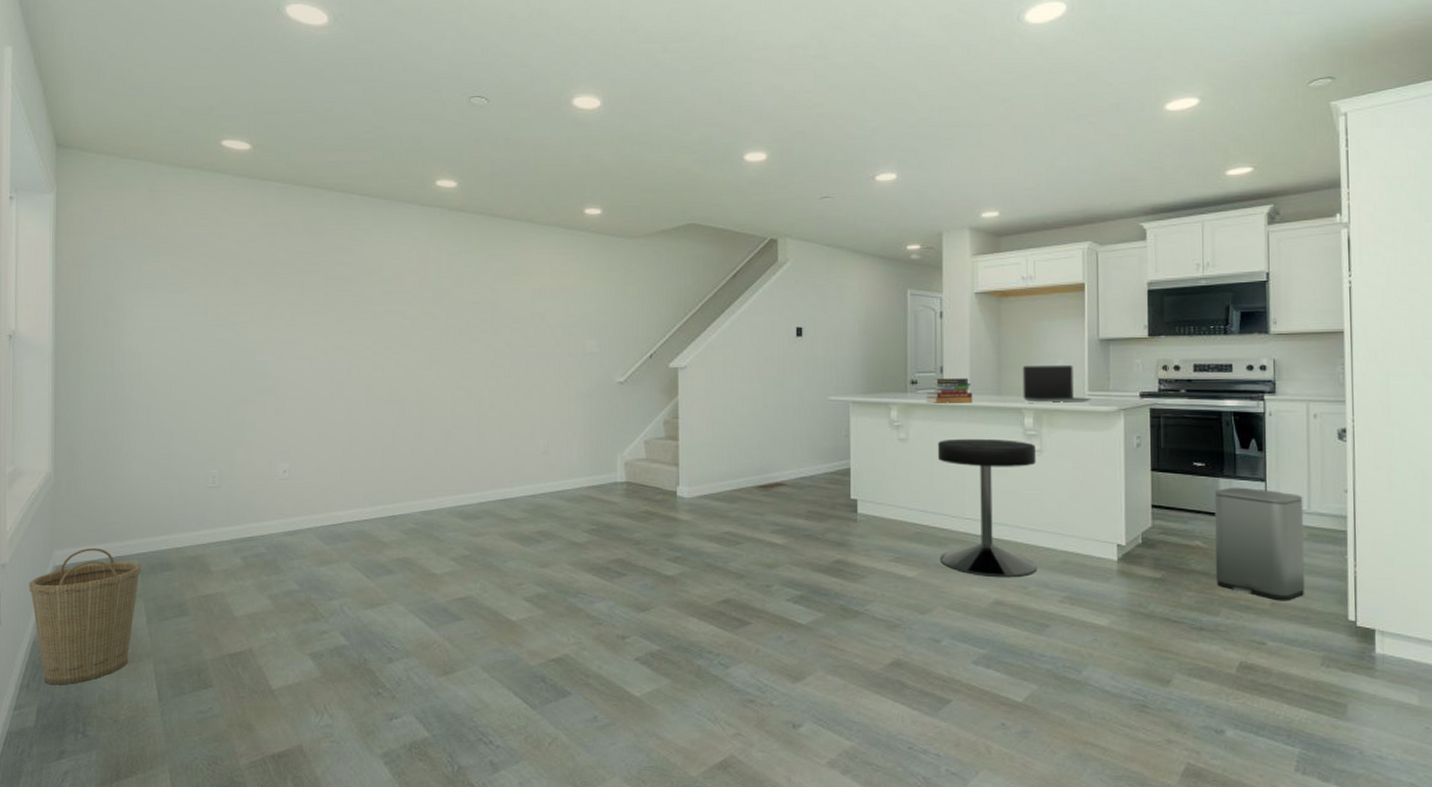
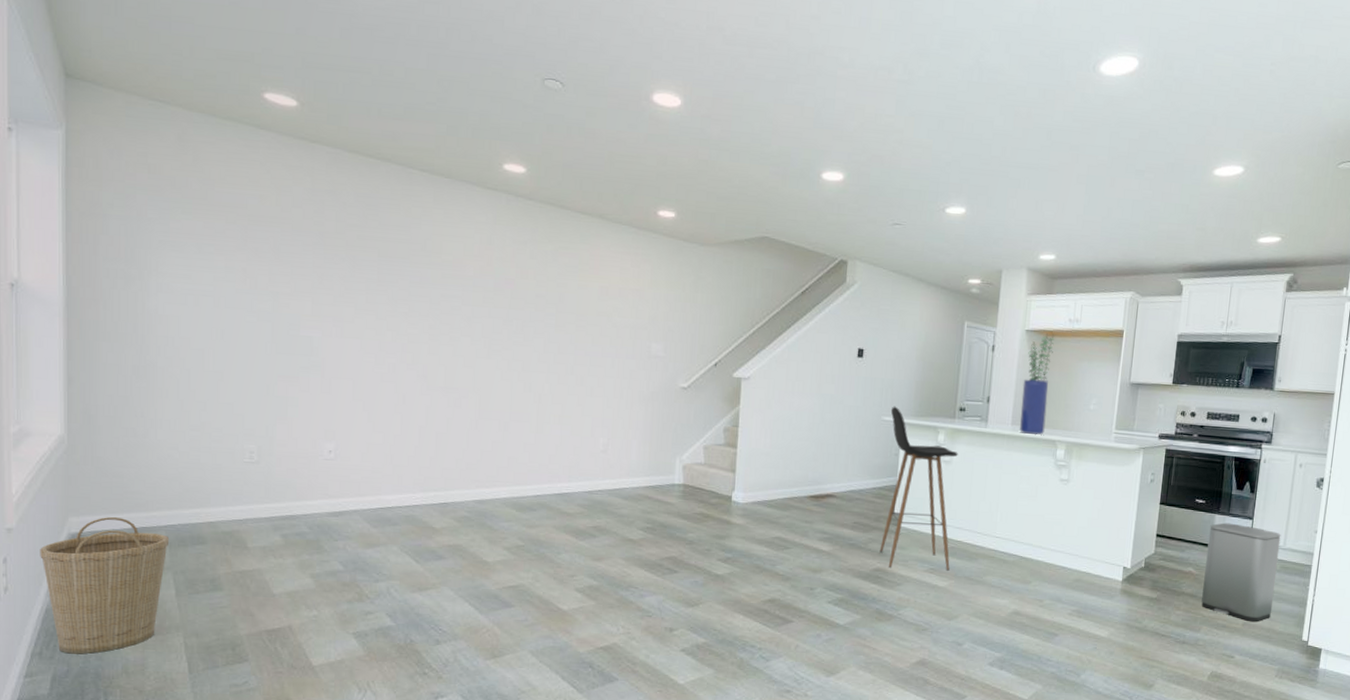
bar stool: none [836,384,917,560] -> present [879,406,958,571]
books: present [926,378,973,403] -> none [971,407,1014,433]
bar stool: present [937,438,1038,578] -> none [969,464,1064,592]
vase: none [978,293,1008,404] -> present [1019,333,1055,435]
laptop computer: present [1022,364,1091,403] -> none [1058,402,1117,439]

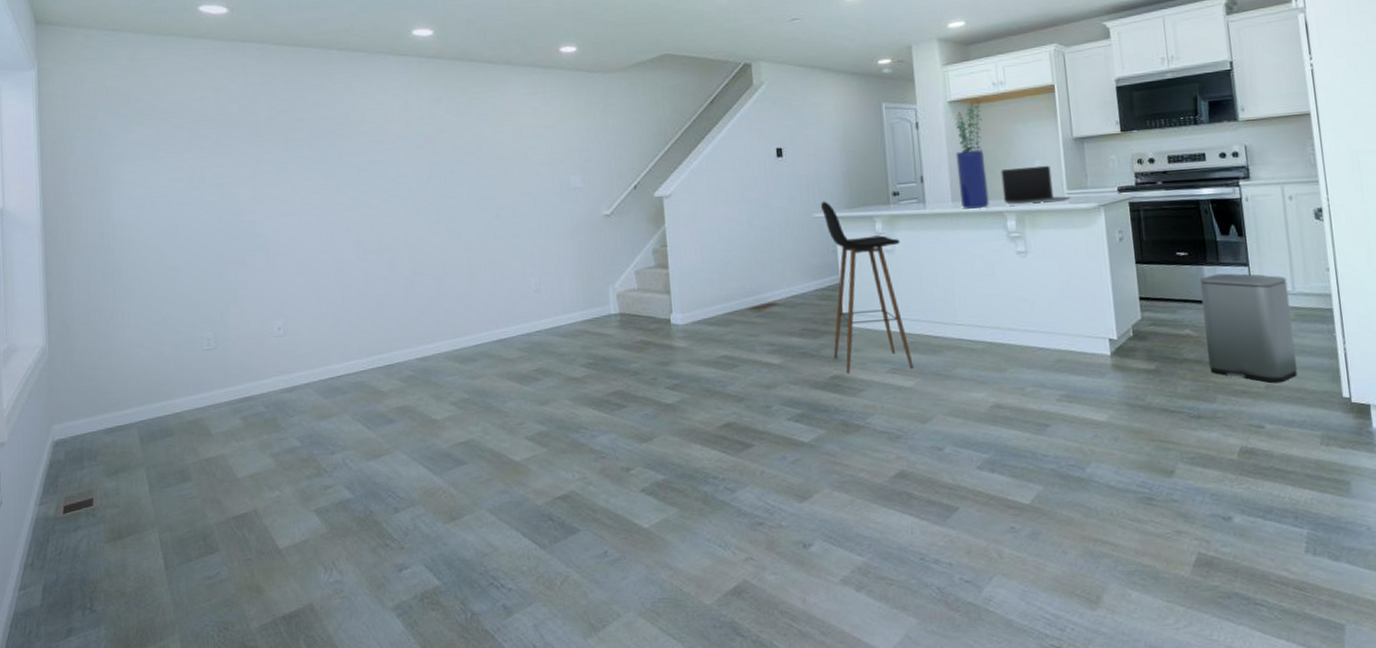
basket: present [40,516,170,654] -> none [28,419,141,562]
laptop computer: none [1058,402,1117,439] -> present [1001,165,1071,205]

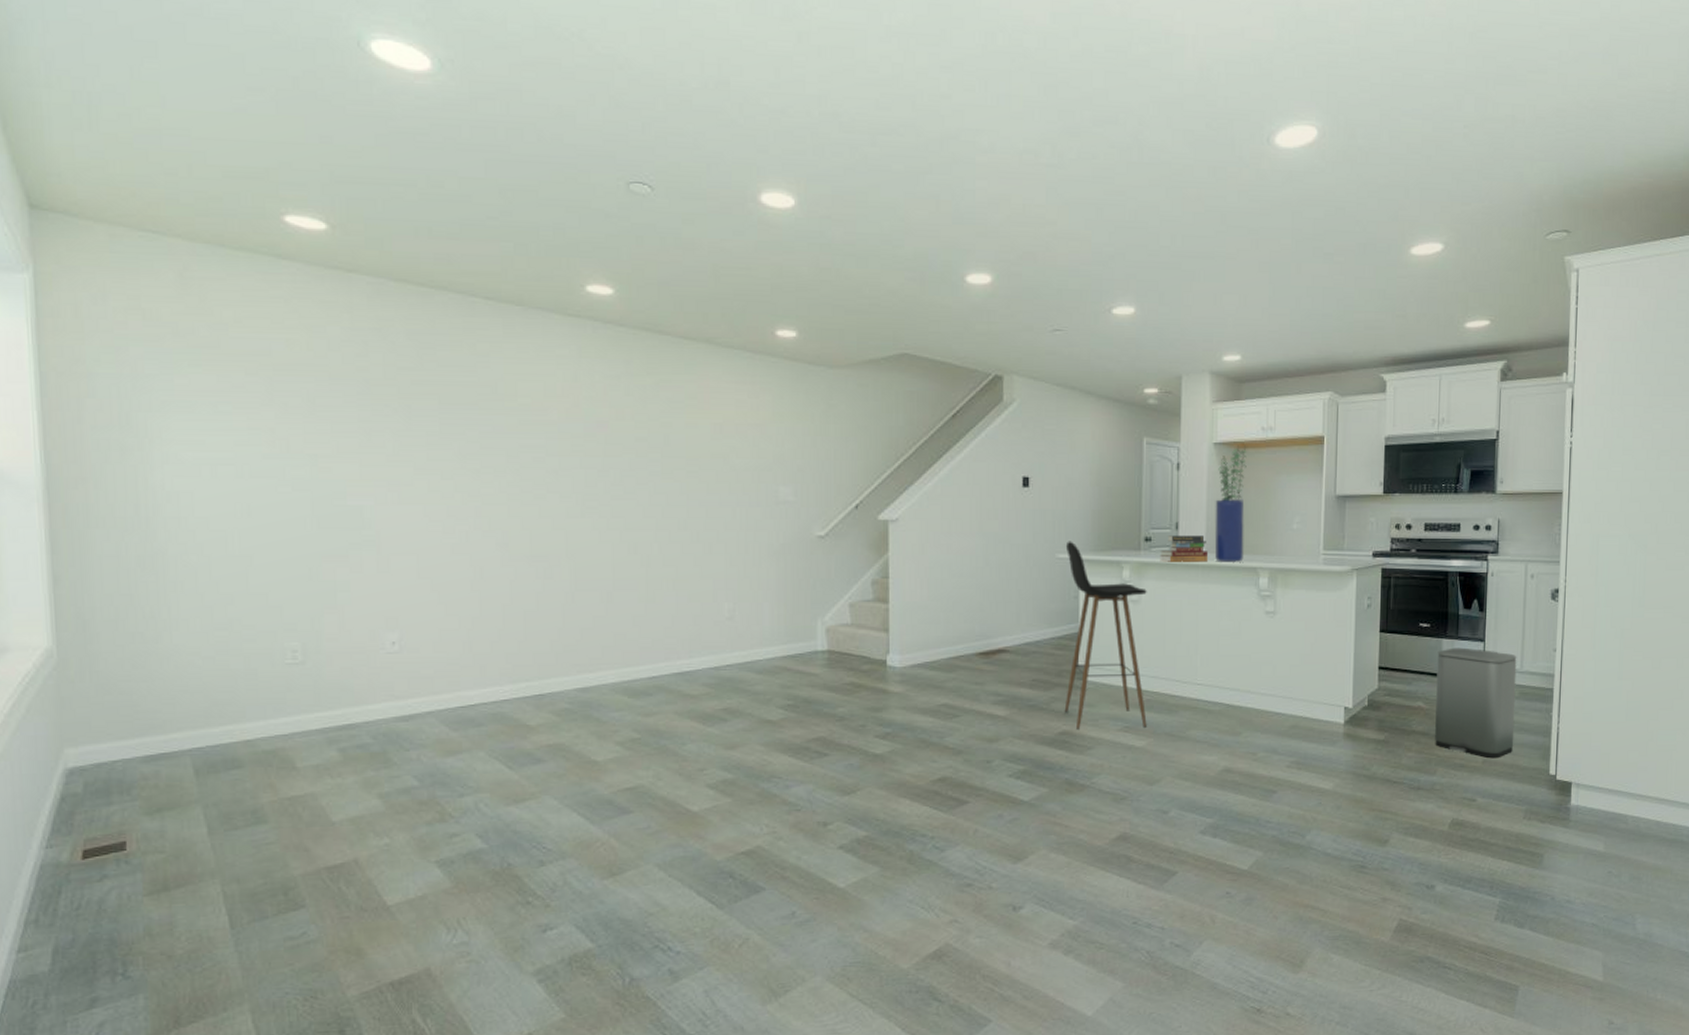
books: none [908,186,956,214] -> present [1160,535,1209,562]
laptop computer: present [1001,165,1071,205] -> none [1258,522,1326,562]

